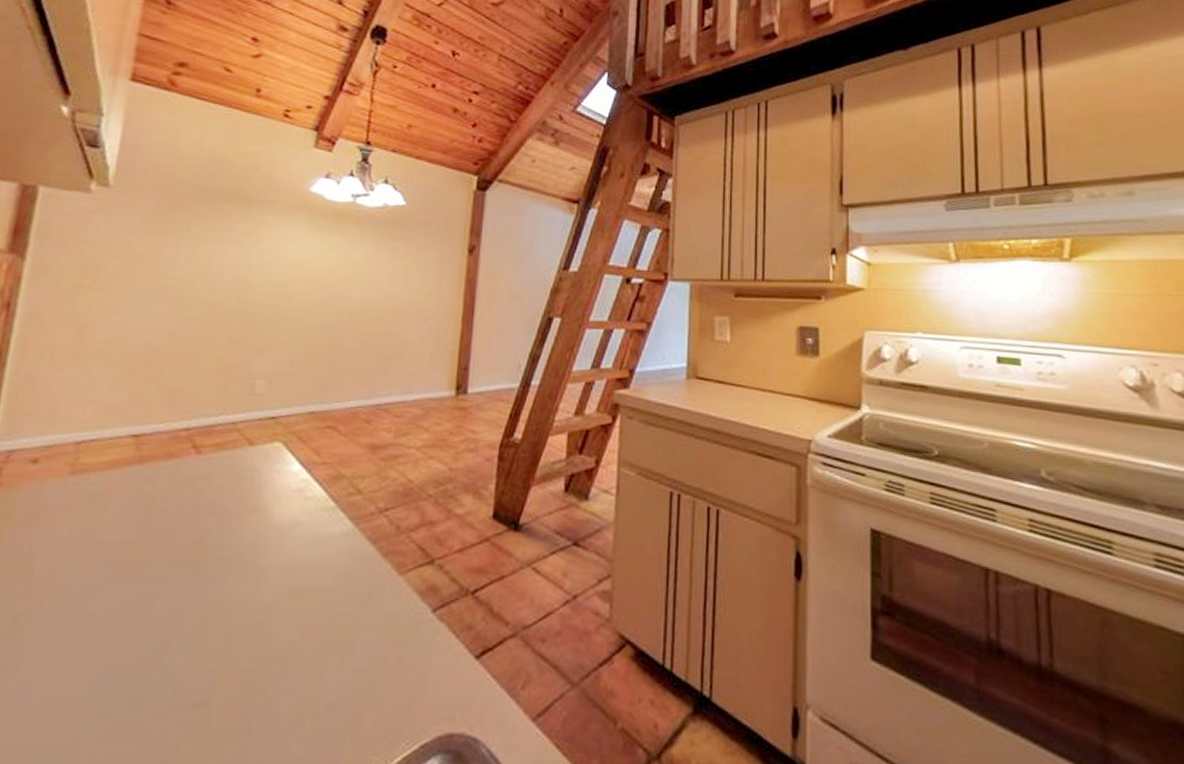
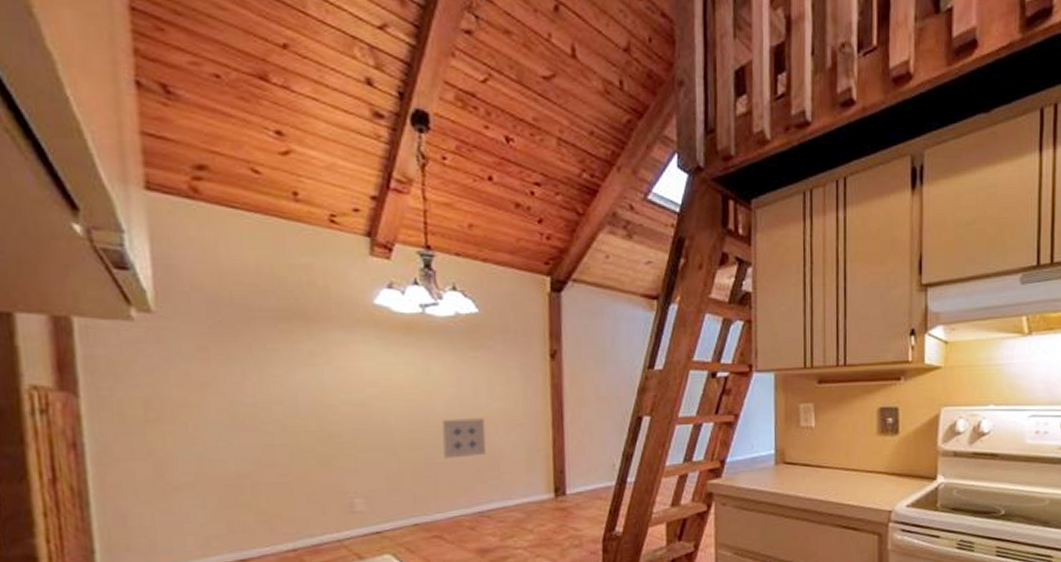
wall art: none [351,306,397,347] -> present [442,418,486,459]

